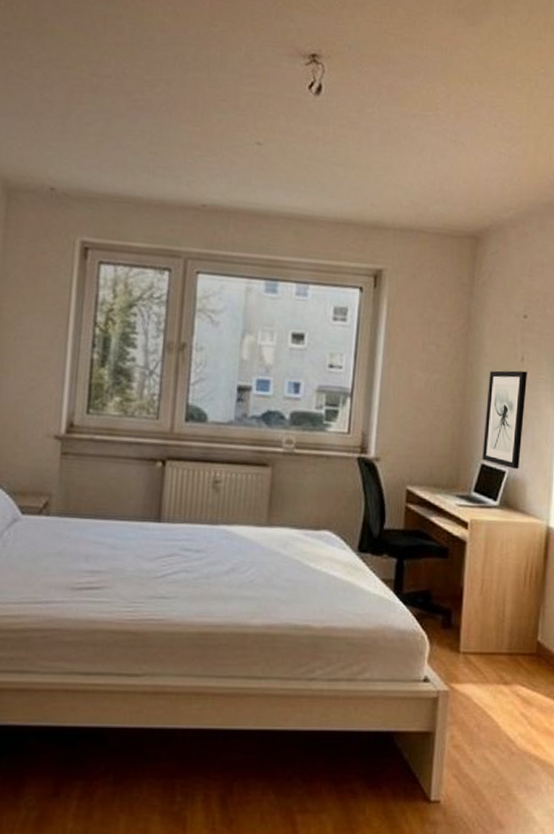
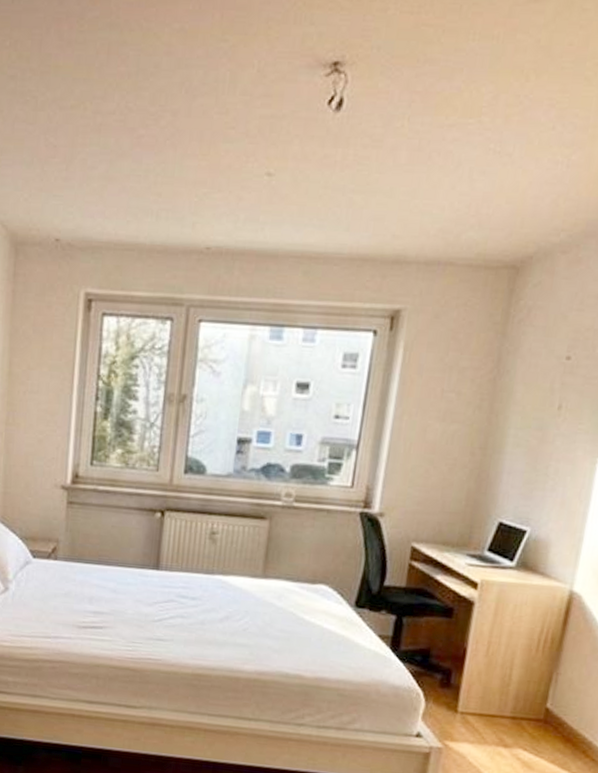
wall art: present [482,370,527,470] -> none [500,420,564,529]

